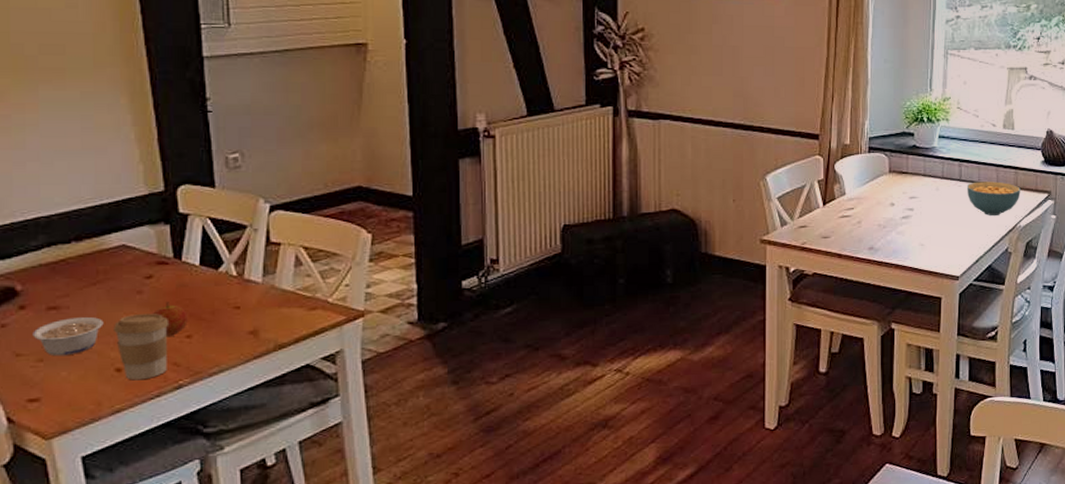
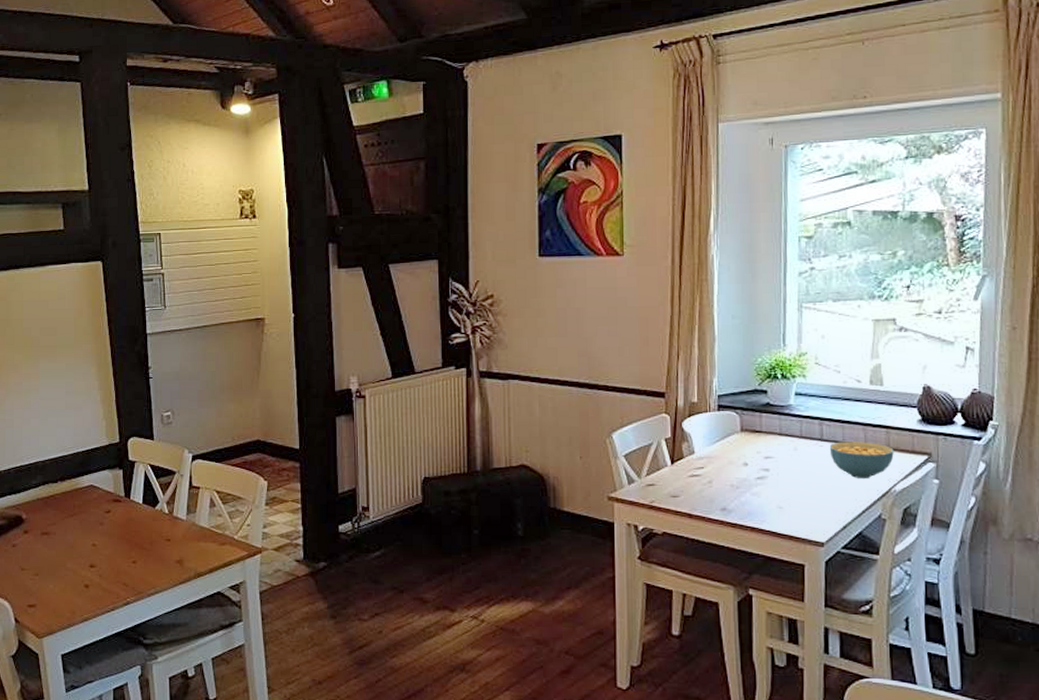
legume: present [33,316,104,357] -> none [32,541,78,572]
coffee cup: present [114,314,170,381] -> none [84,542,121,596]
fruit: present [153,302,188,336] -> none [110,533,134,561]

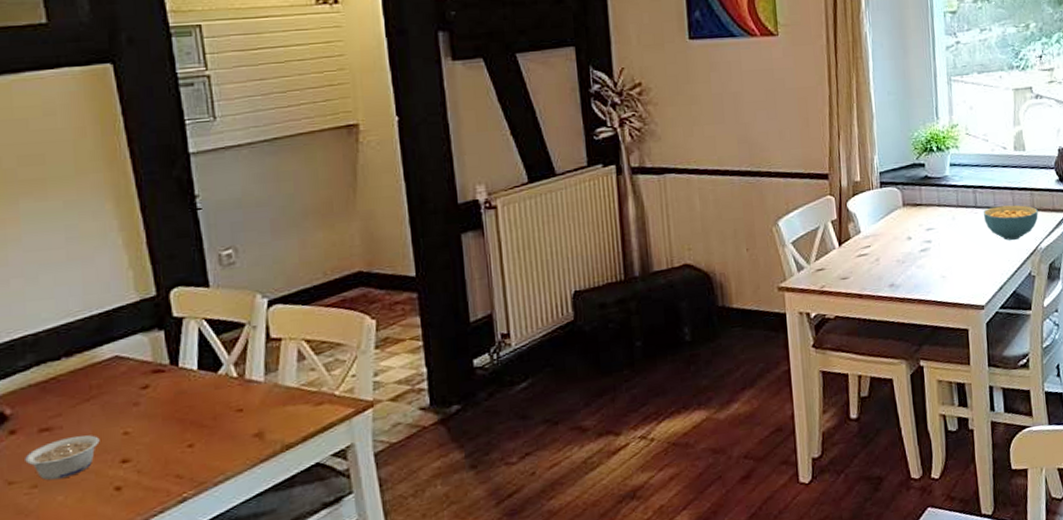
legume: none [32,541,78,572] -> present [25,435,100,481]

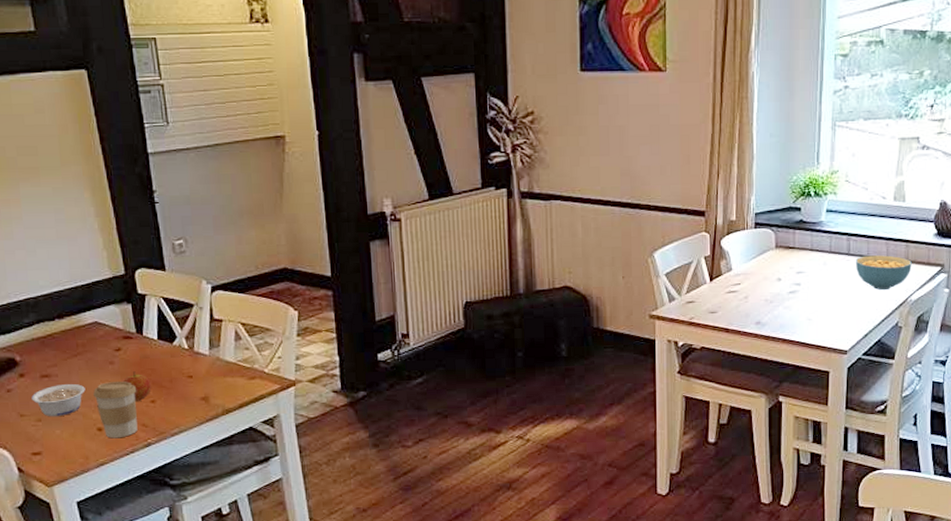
coffee cup: none [110,425,170,498] -> present [93,381,138,439]
fruit: none [152,411,188,448] -> present [123,371,151,401]

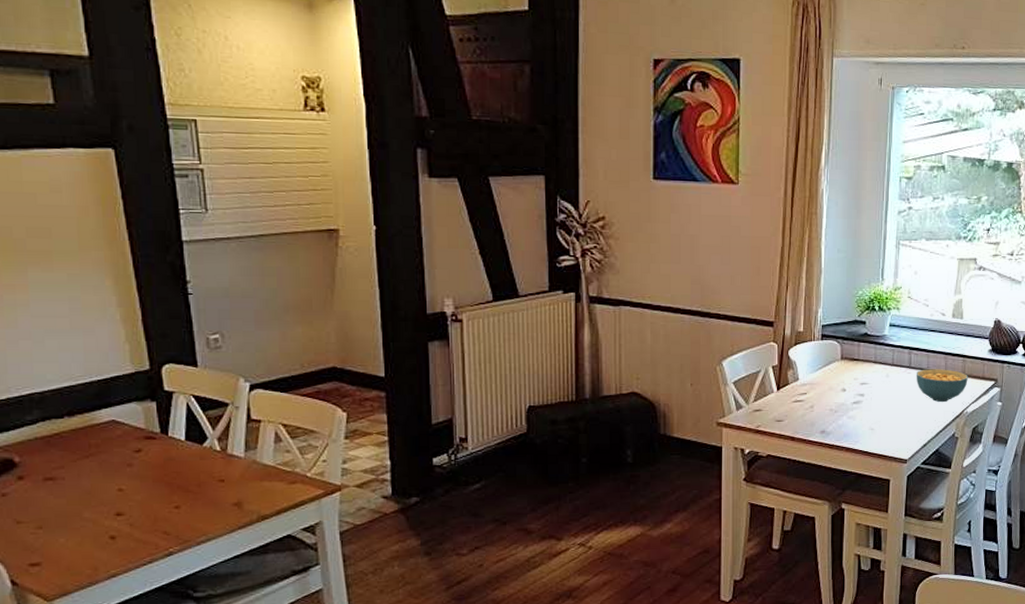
legume: present [31,383,85,417] -> none [31,487,97,524]
coffee cup: present [93,381,138,439] -> none [107,485,159,548]
fruit: present [123,371,151,401] -> none [143,474,176,507]

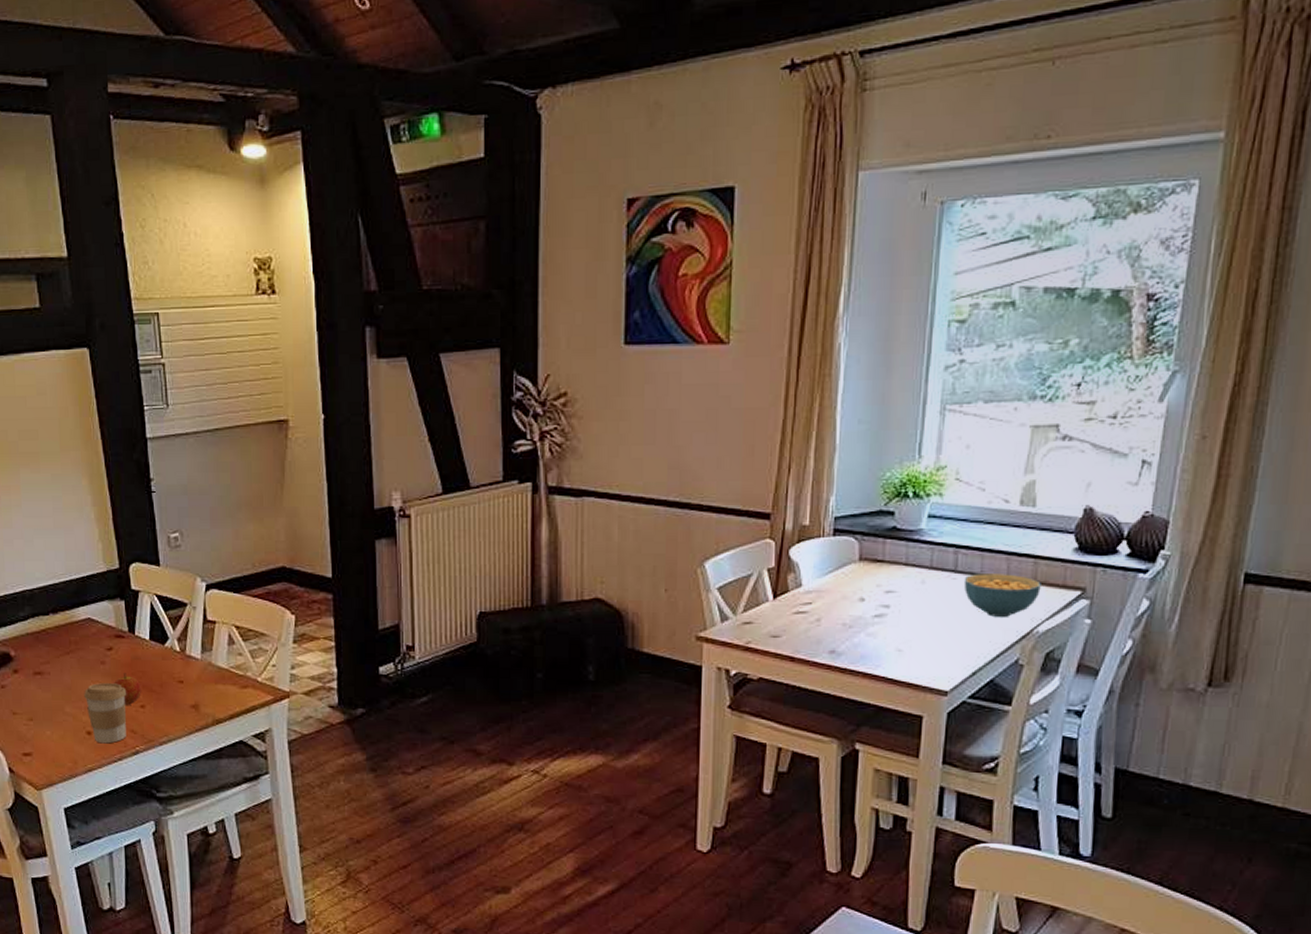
coffee cup: none [107,485,159,548] -> present [84,683,127,744]
fruit: none [143,474,176,507] -> present [114,673,141,705]

